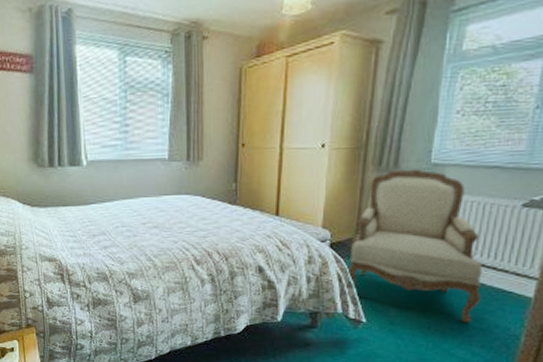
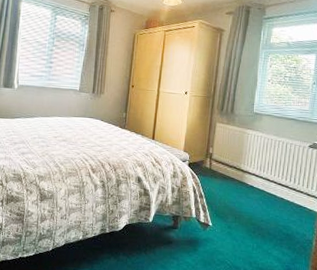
armchair: present [347,169,483,324] -> none [199,115,287,230]

